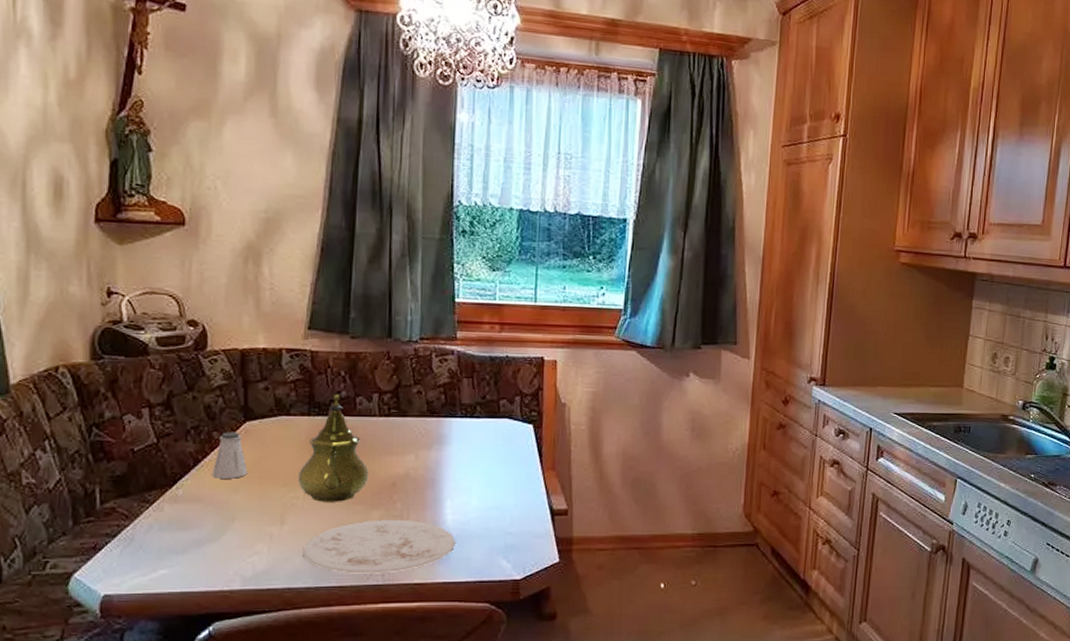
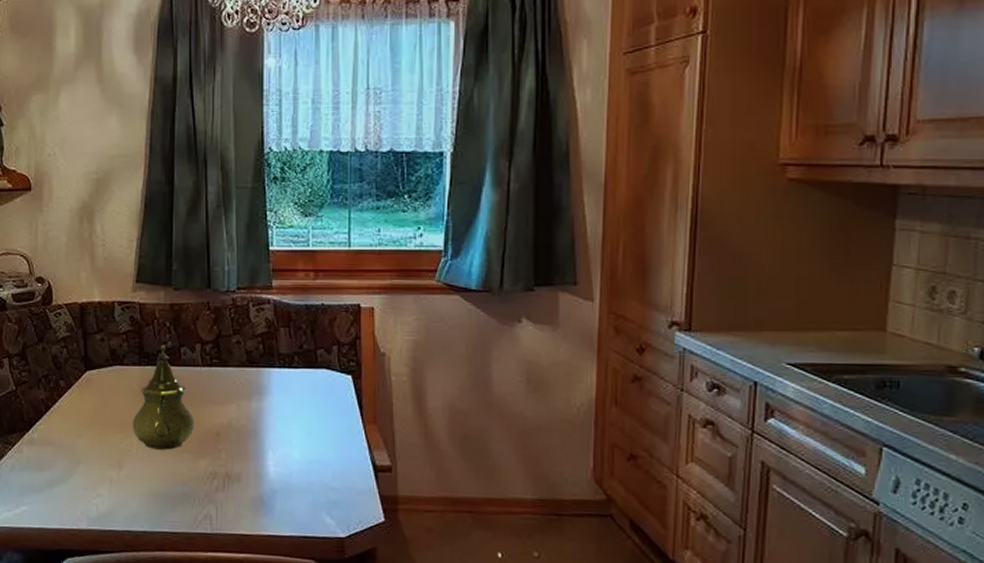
saltshaker: present [212,432,248,479] -> none [60,380,89,425]
plate: present [302,519,456,574] -> none [138,468,279,522]

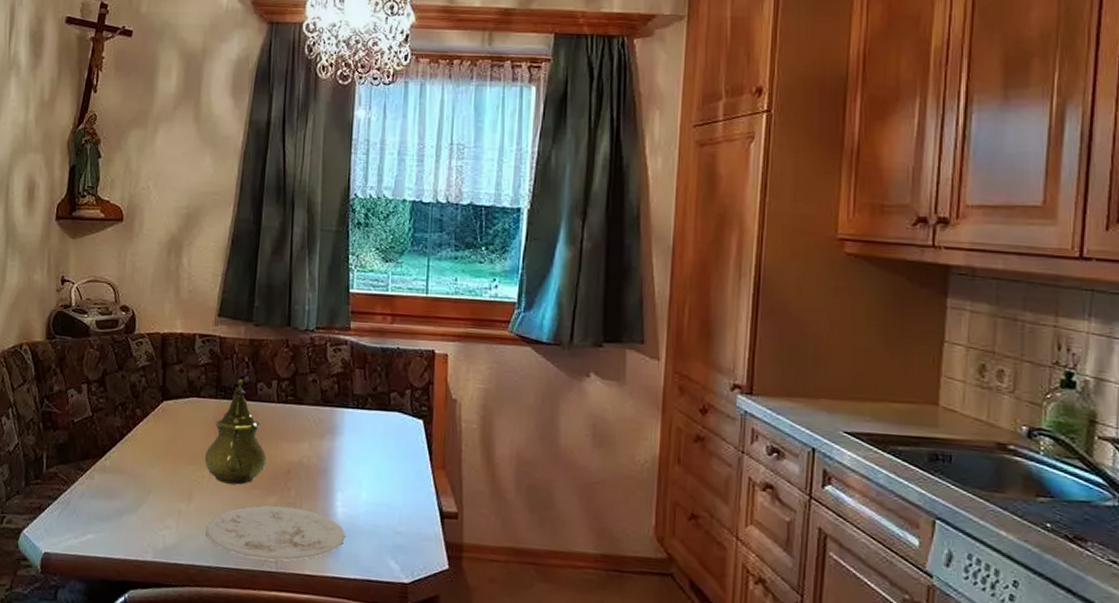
plate: none [138,468,279,522] -> present [205,505,345,561]

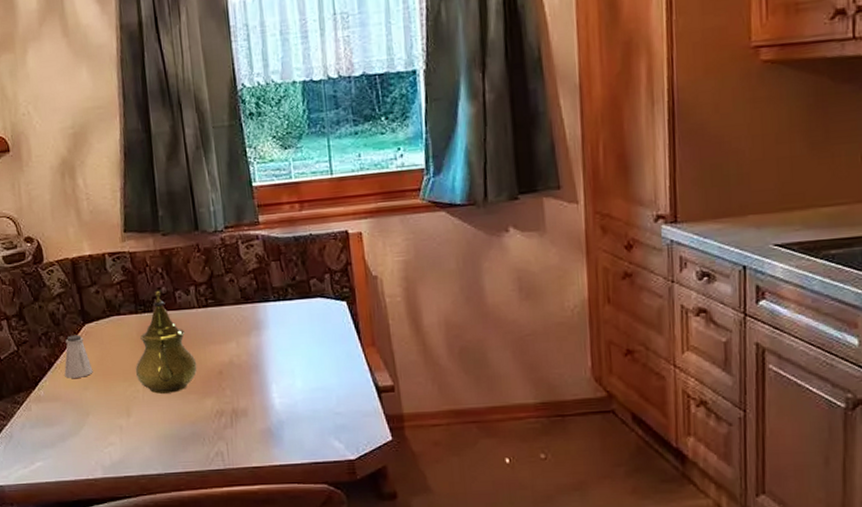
saltshaker: none [134,409,163,454] -> present [64,335,93,378]
plate: present [205,505,345,561] -> none [149,406,287,460]

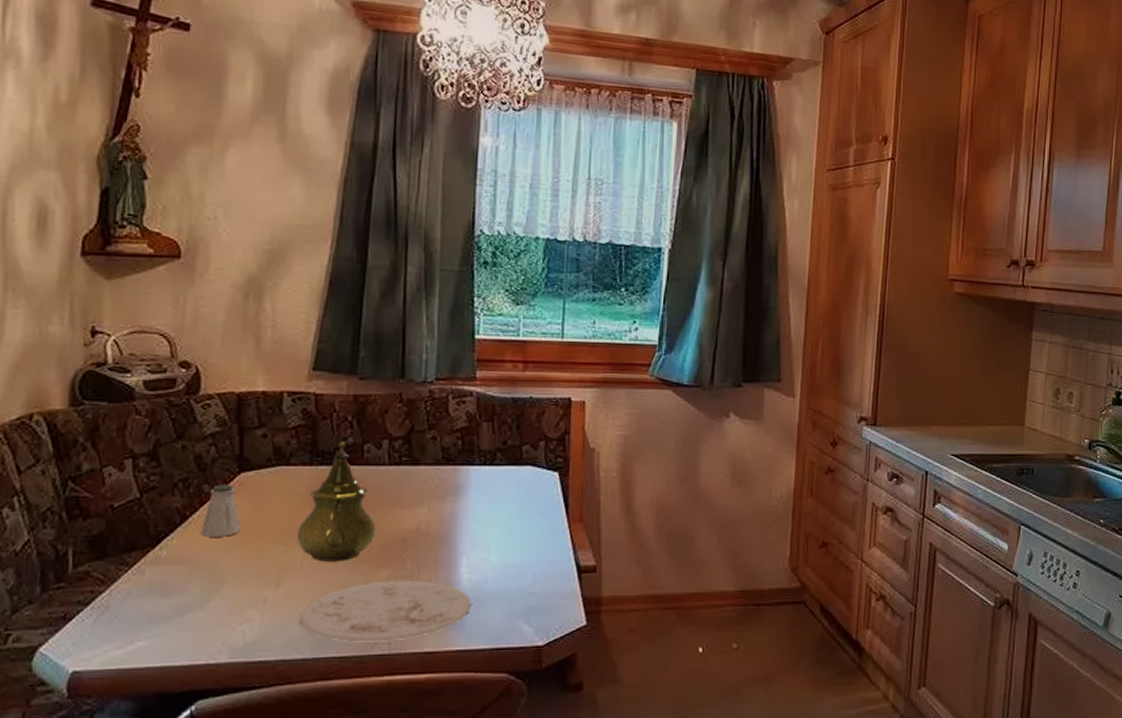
plate: none [149,406,287,460] -> present [299,580,471,643]

